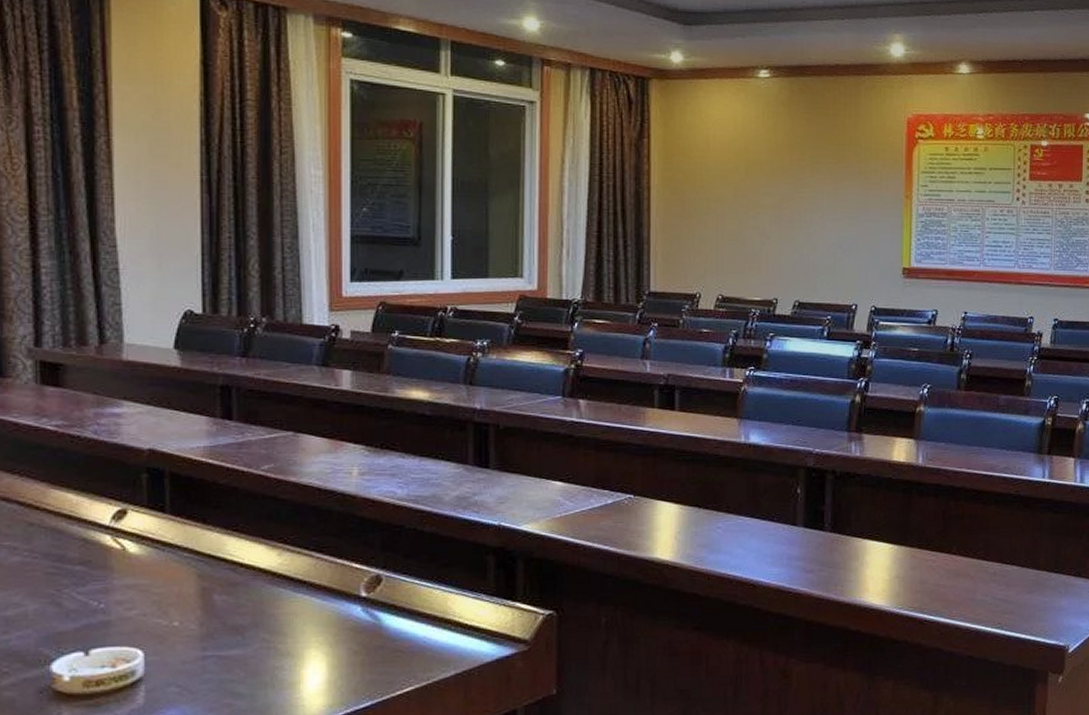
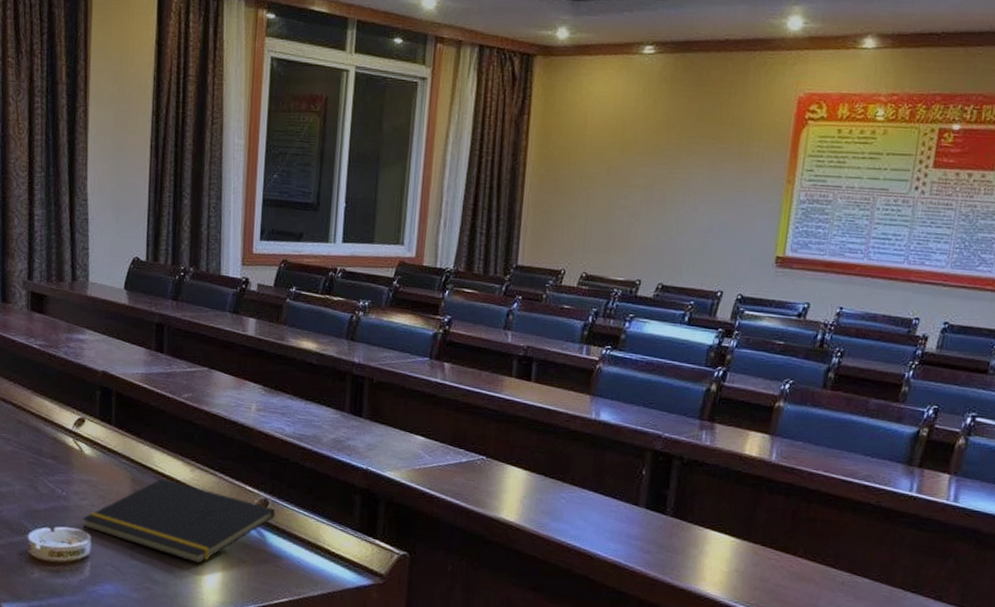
notepad: none [129,569,391,664] -> present [82,478,276,564]

